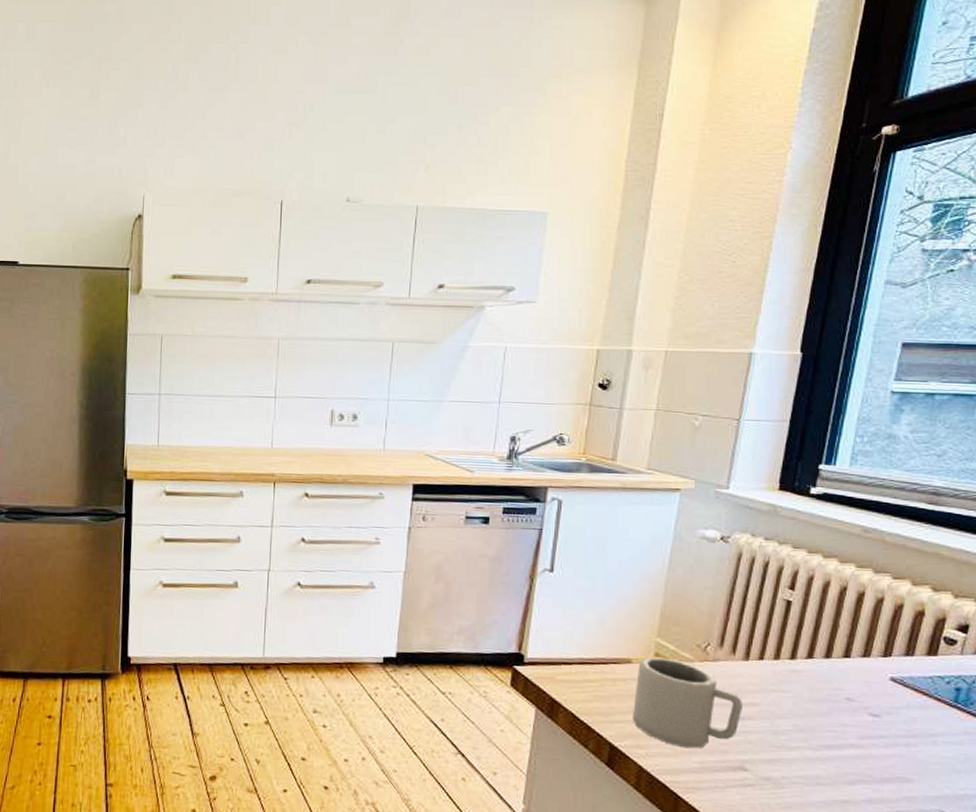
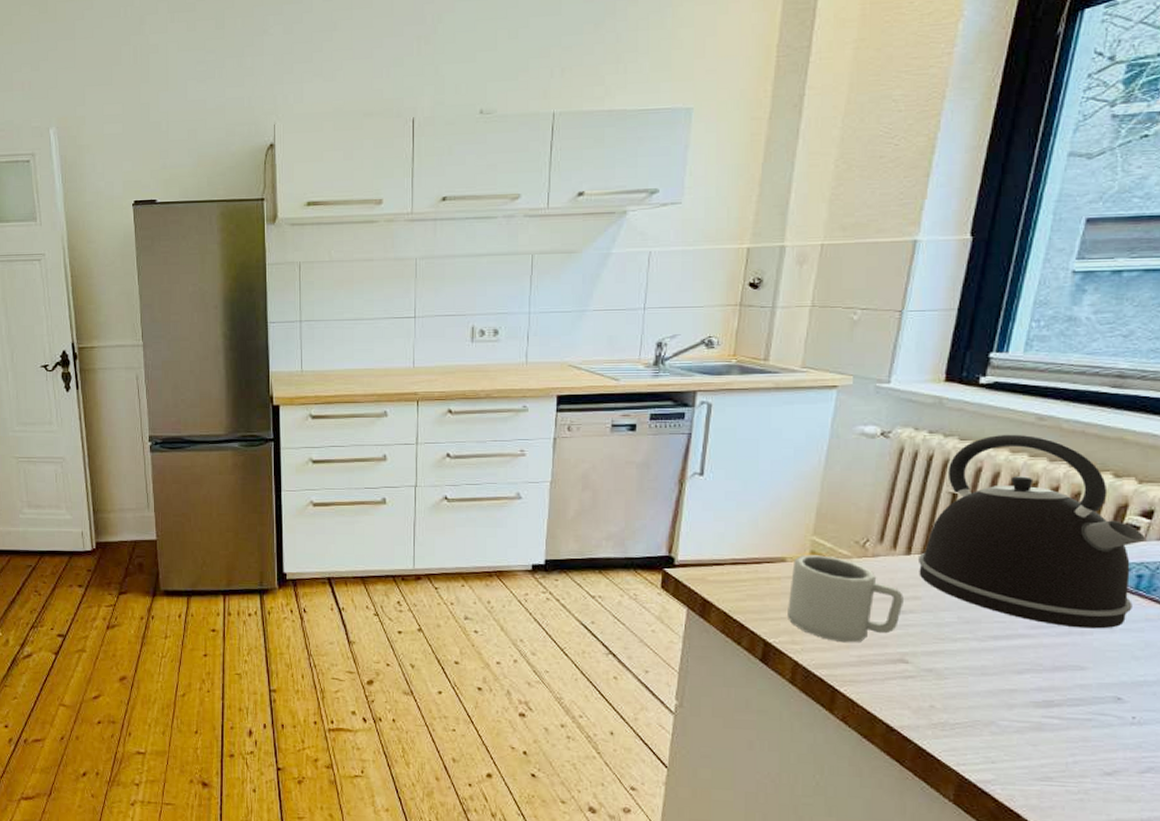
kettle: none [755,544,962,741] -> present [917,434,1145,629]

